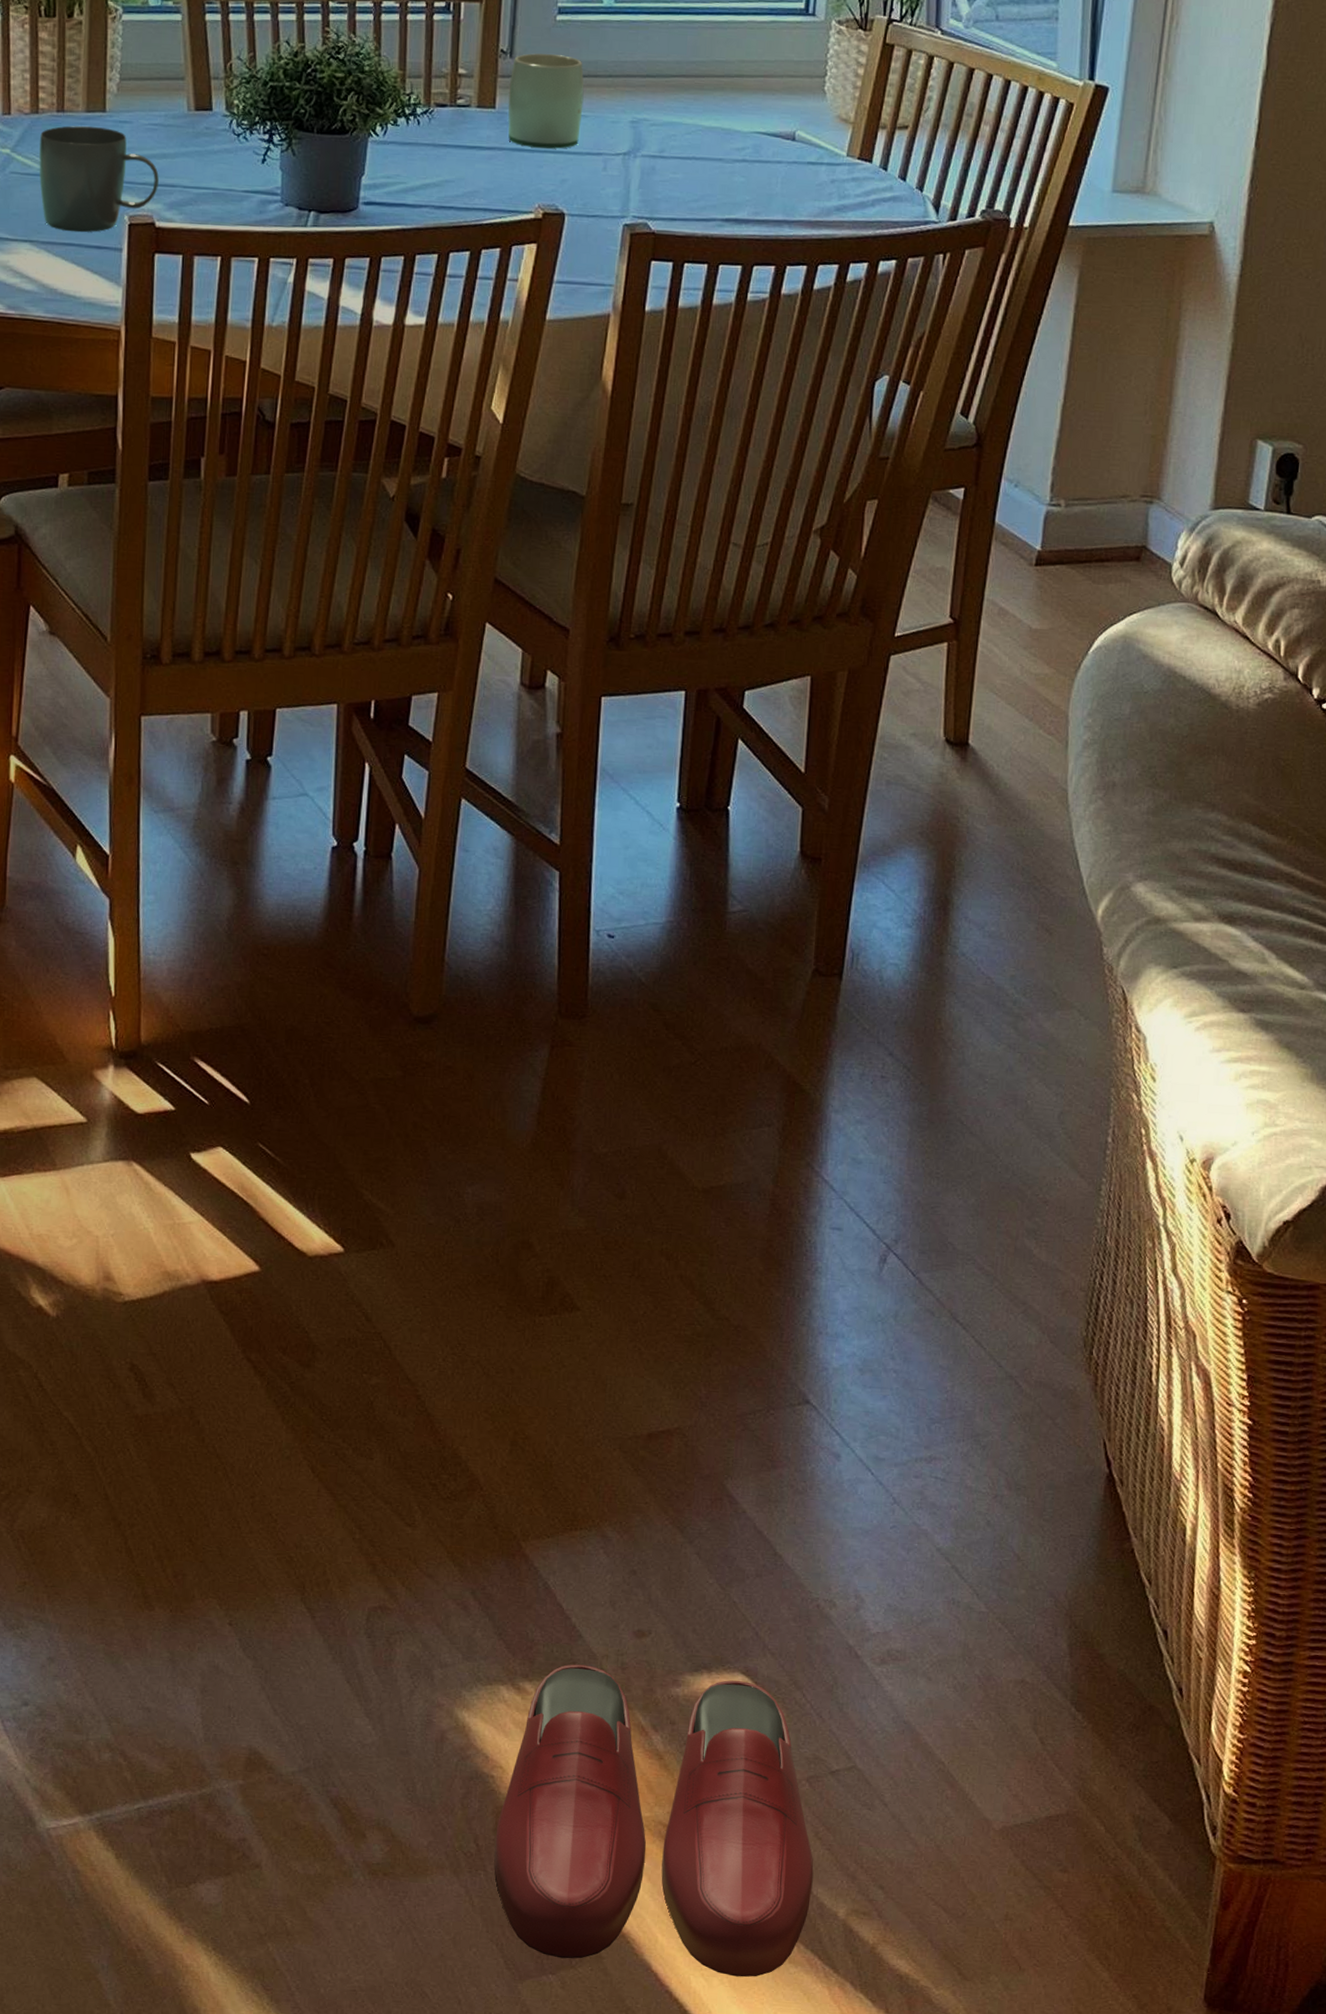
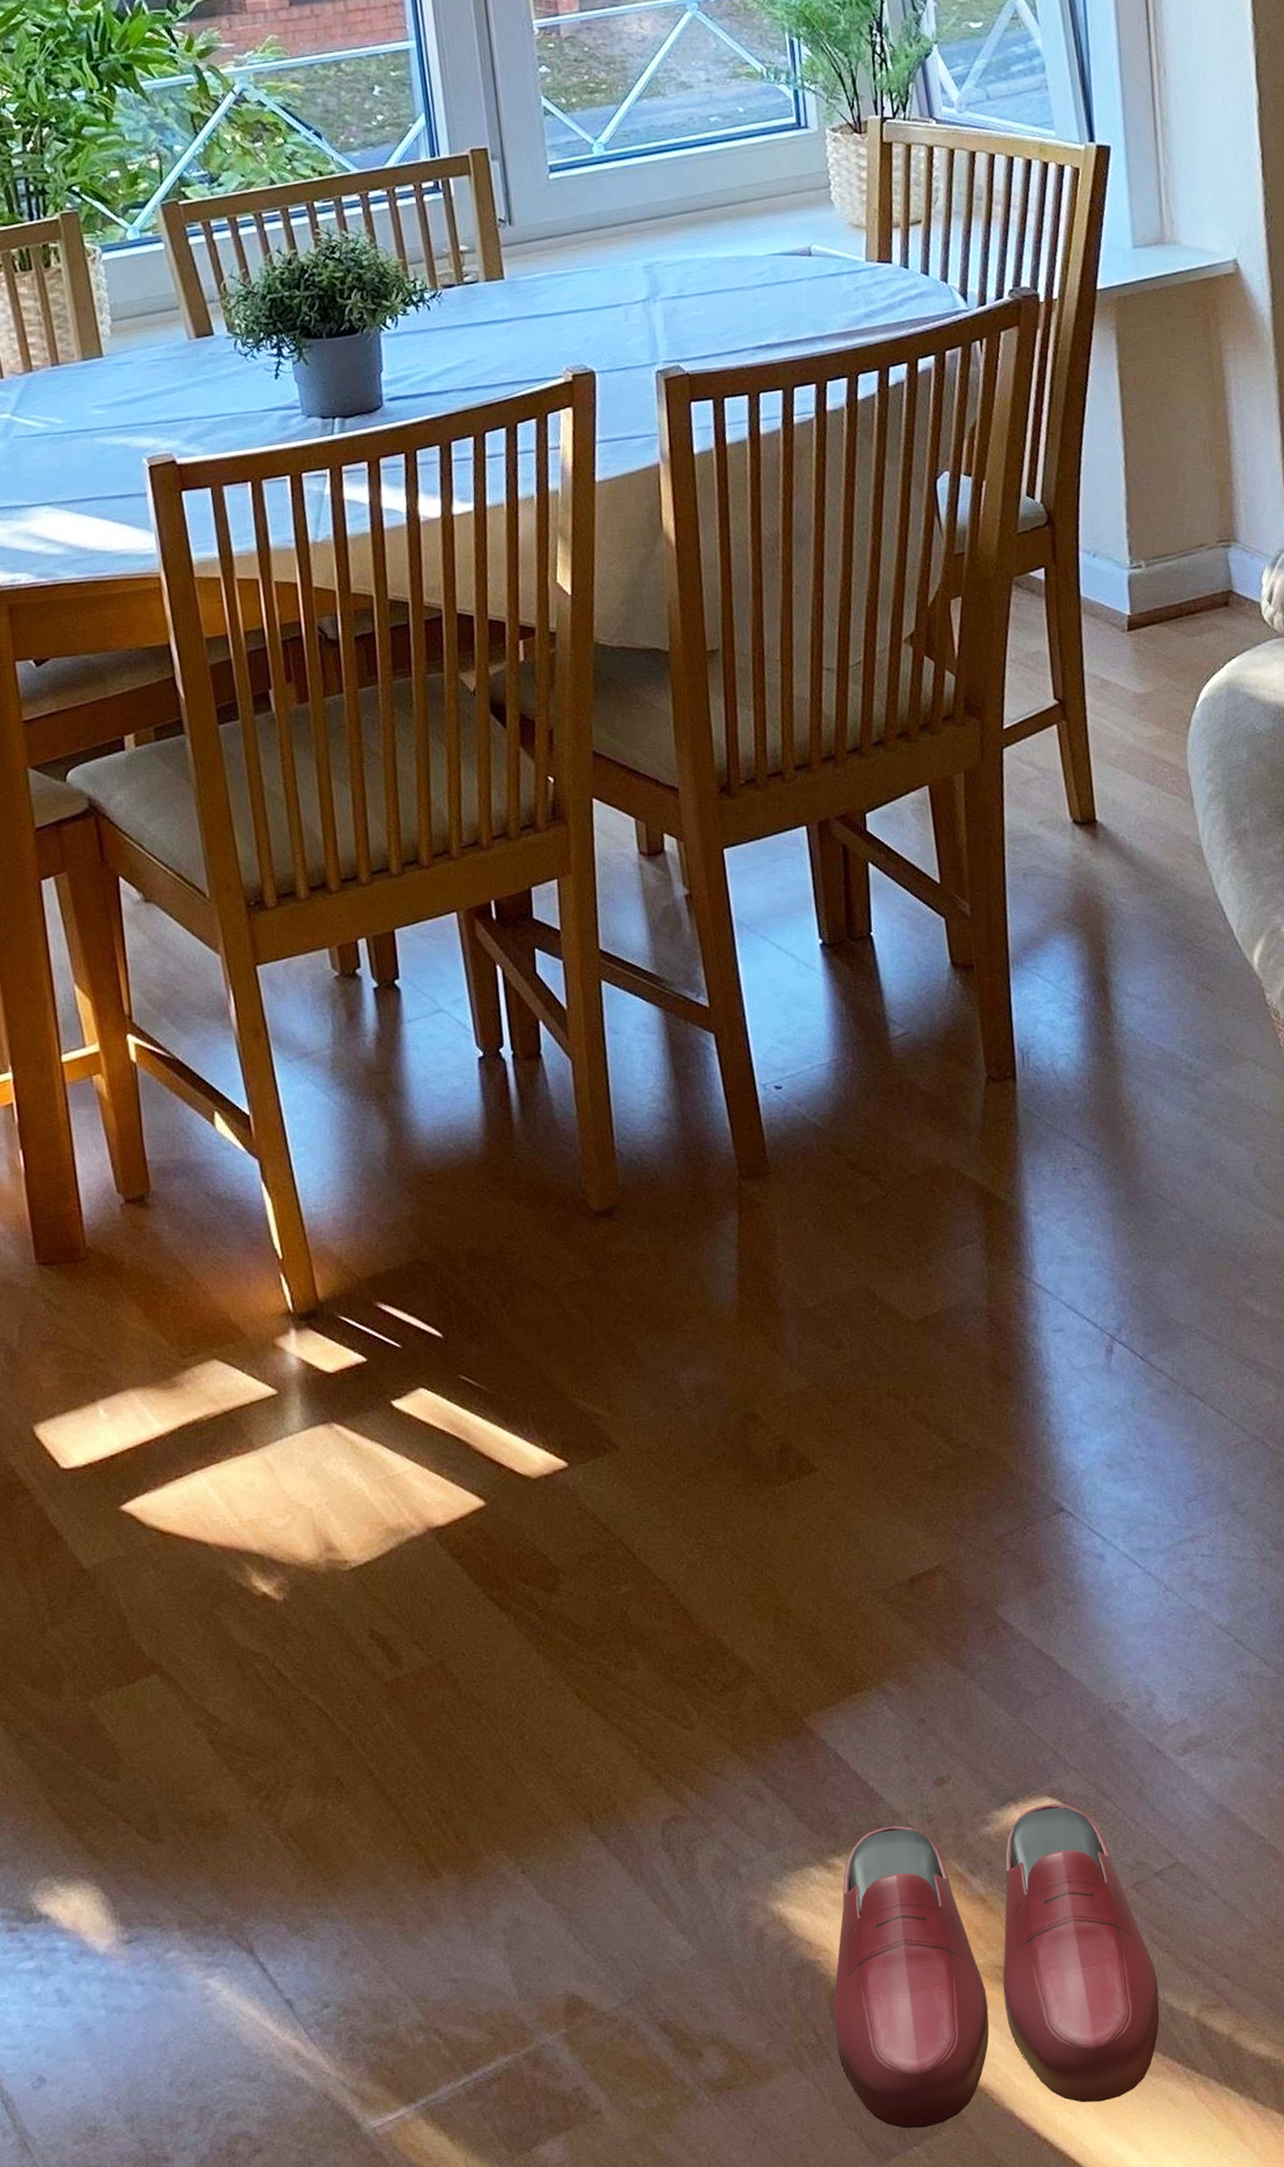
mug: present [39,126,159,233] -> none [39,373,173,487]
mug: present [508,53,584,149] -> none [513,213,595,312]

